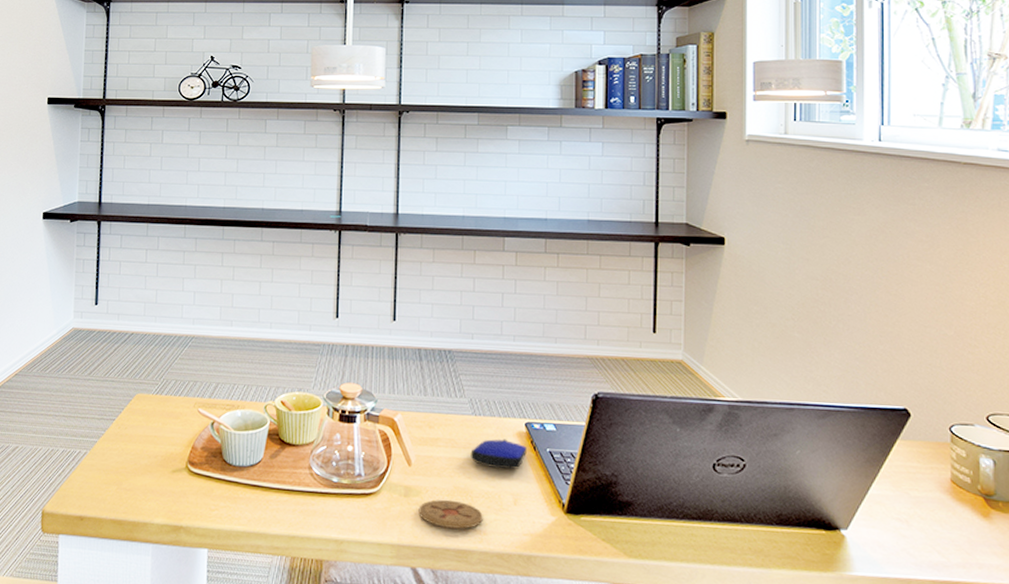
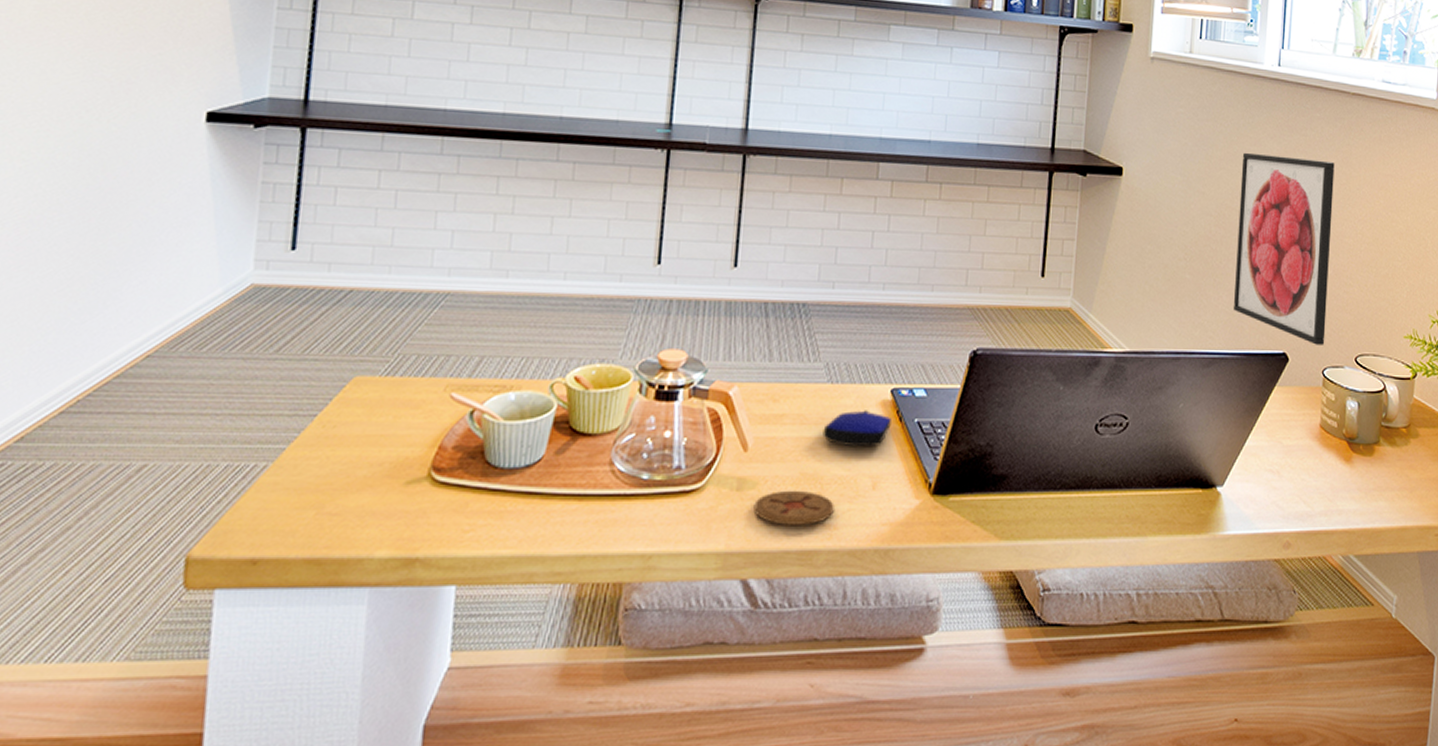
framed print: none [846,221,950,403] -> present [1233,152,1335,345]

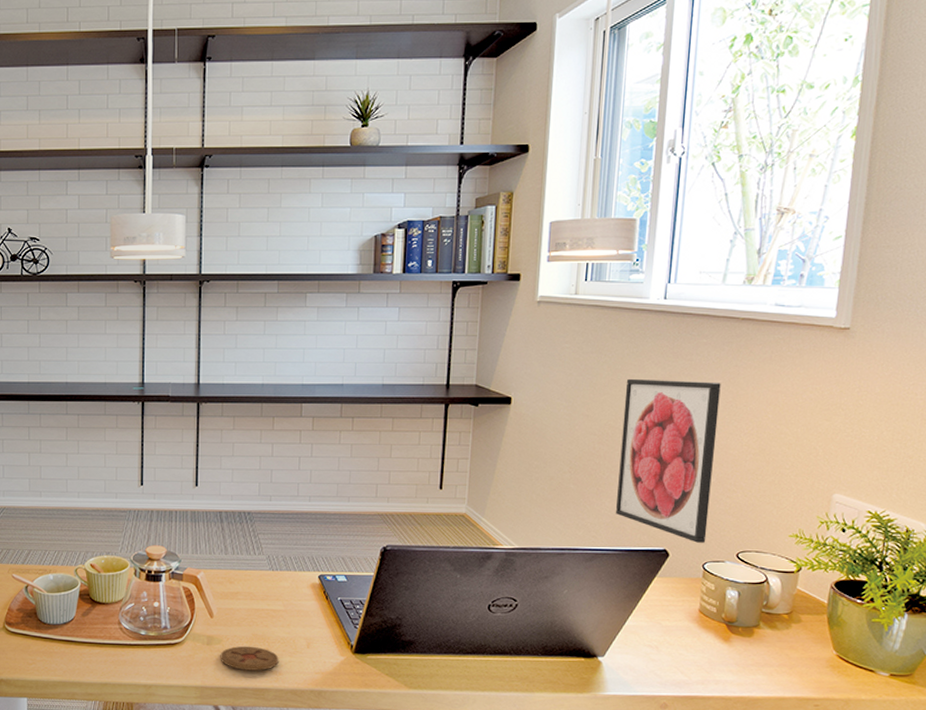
computer mouse: present [822,410,891,448] -> none [268,590,320,618]

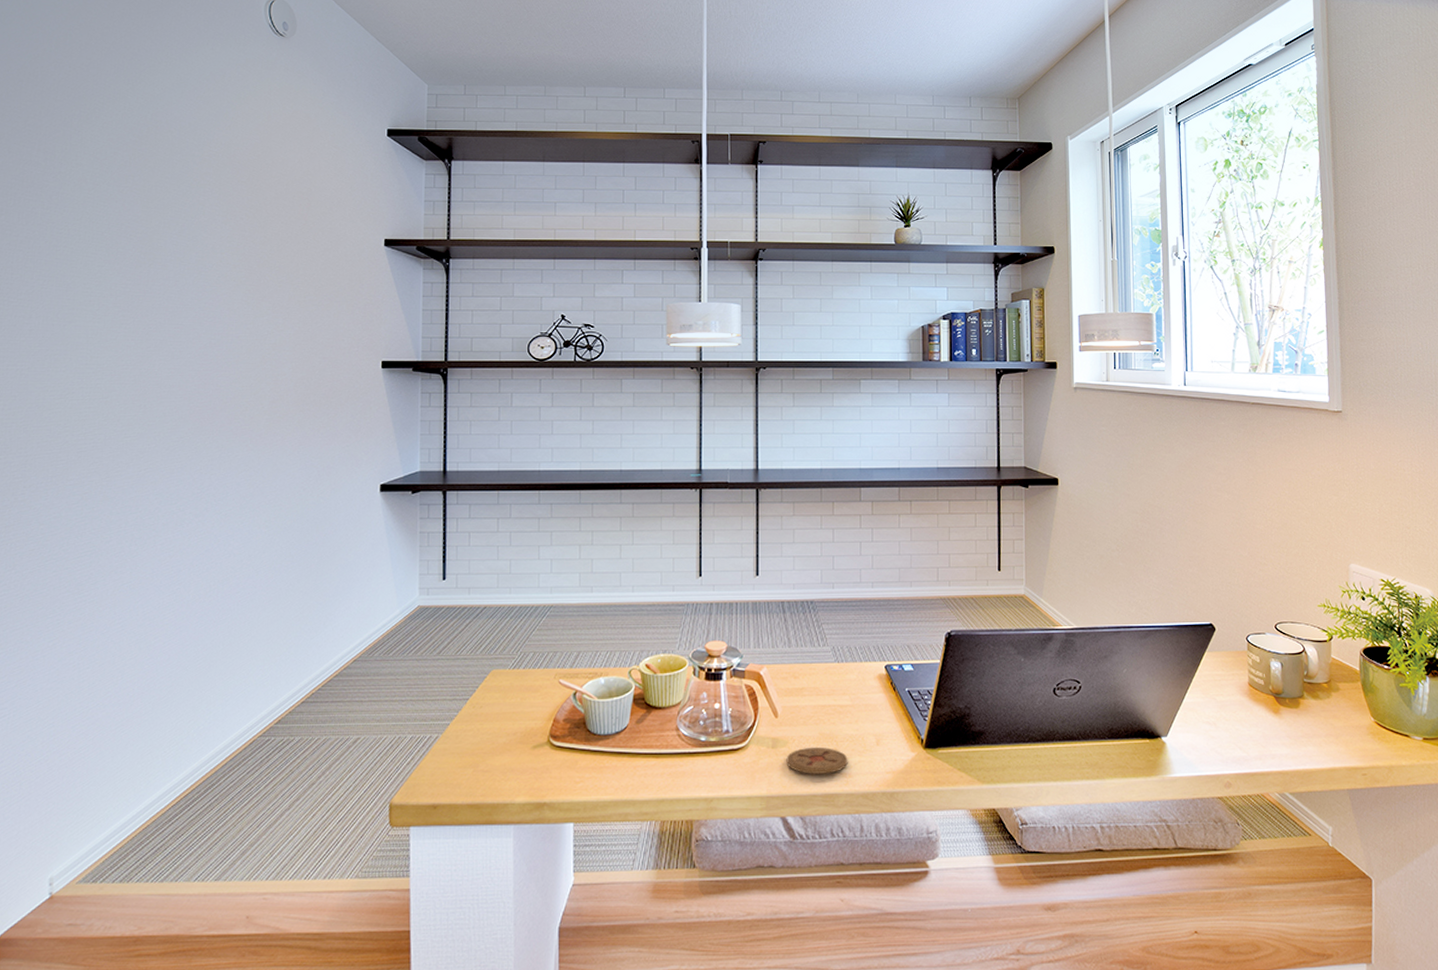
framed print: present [615,378,721,543] -> none [1159,459,1247,616]

